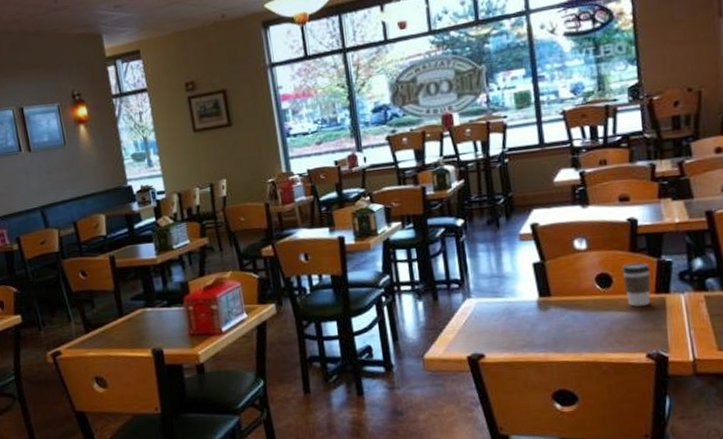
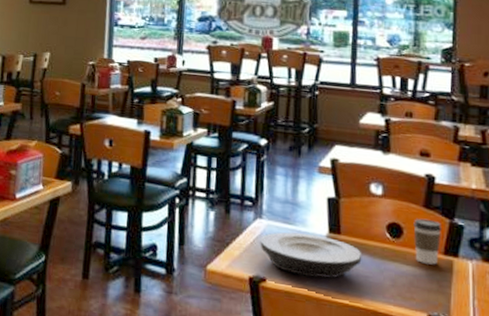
plate: none [472,301,576,344] -> present [260,232,362,279]

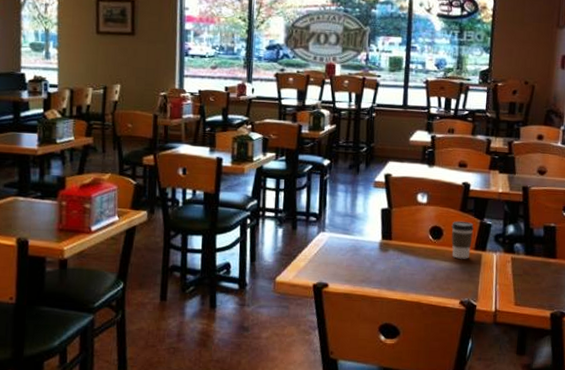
plate: present [260,232,362,279] -> none [323,241,409,279]

